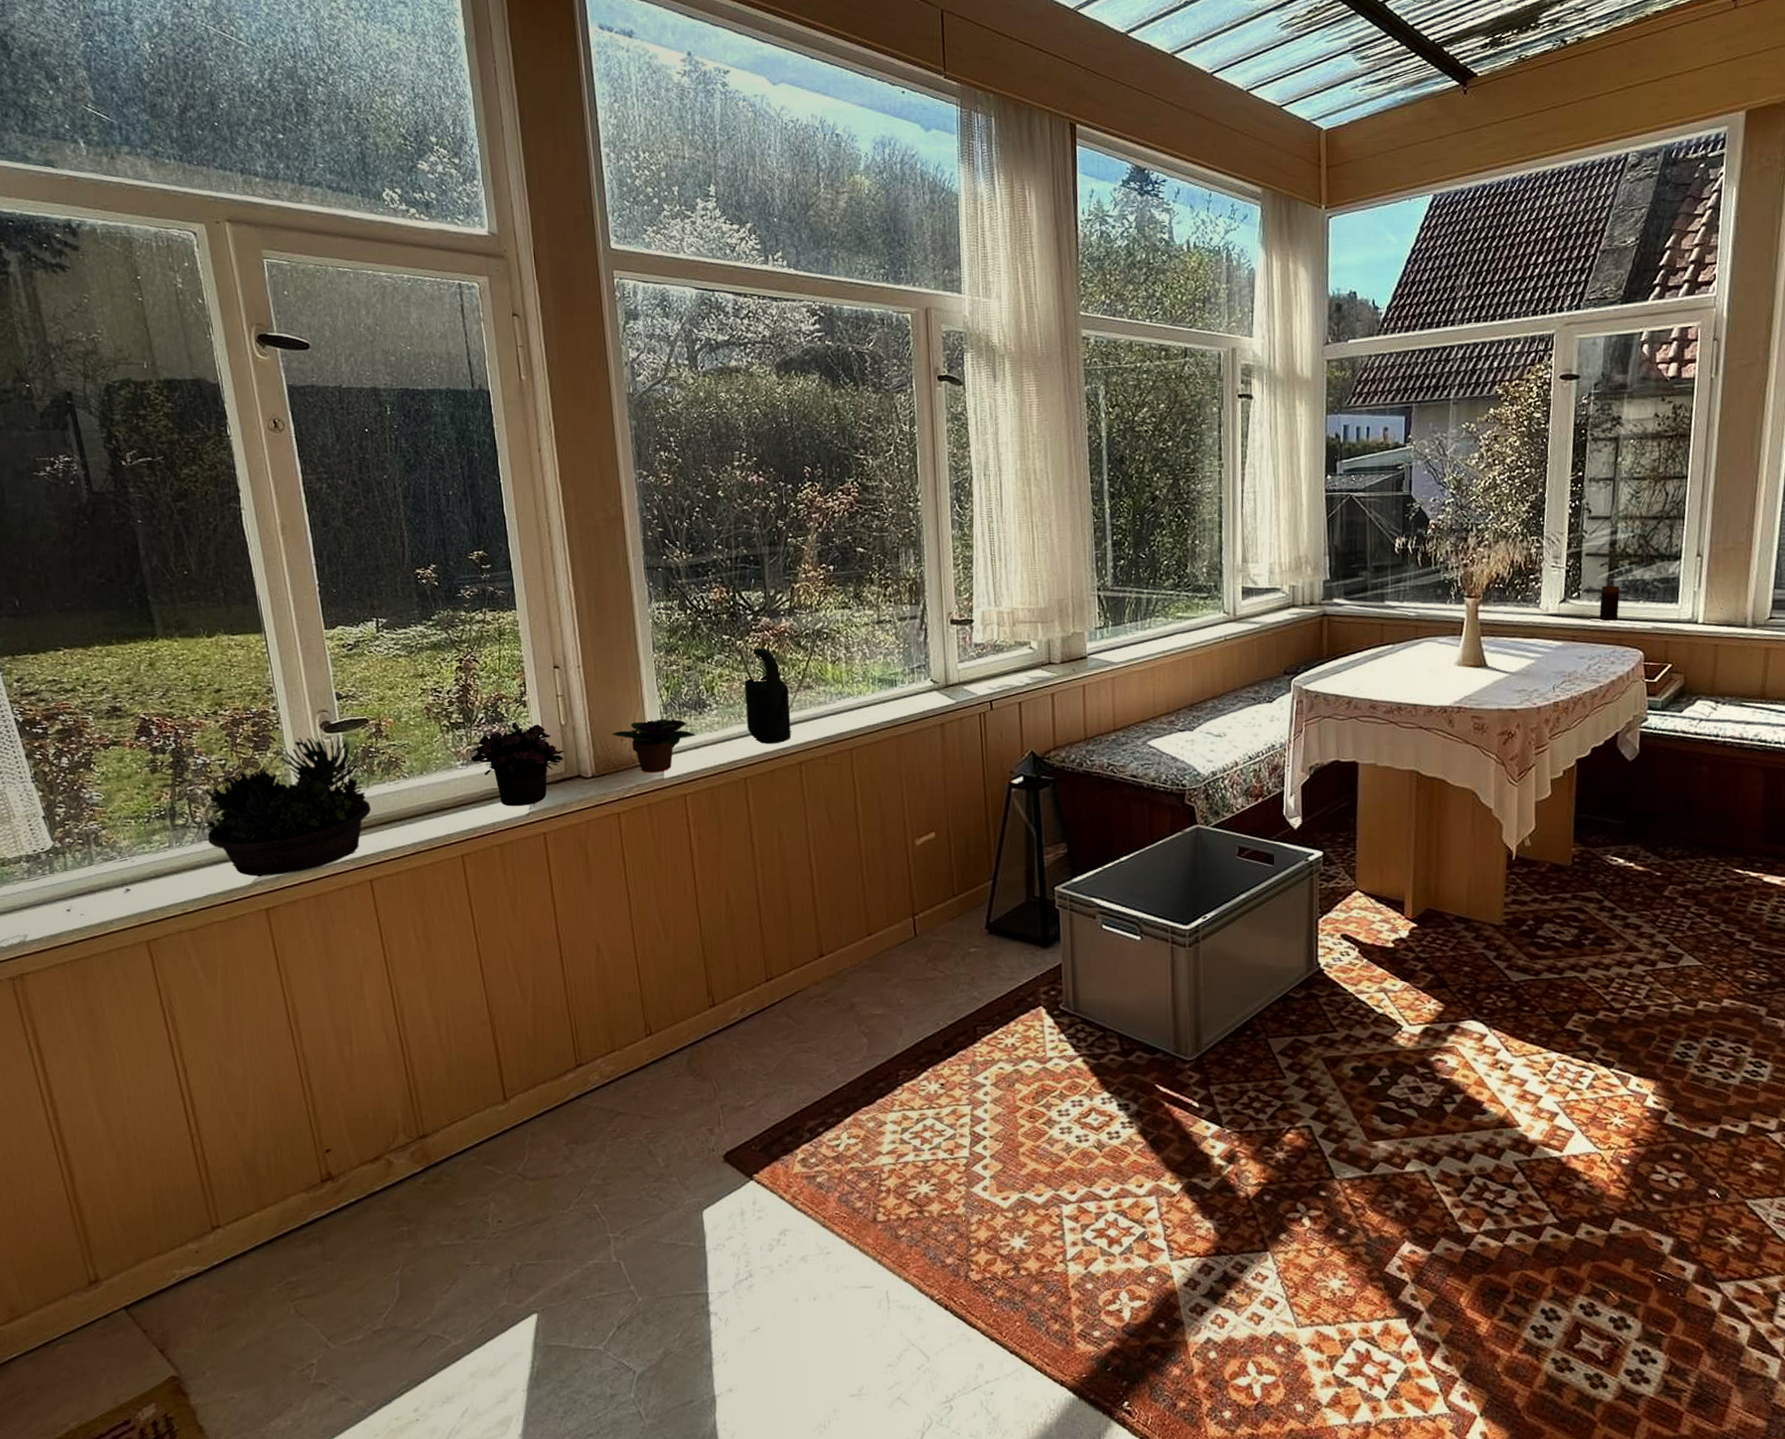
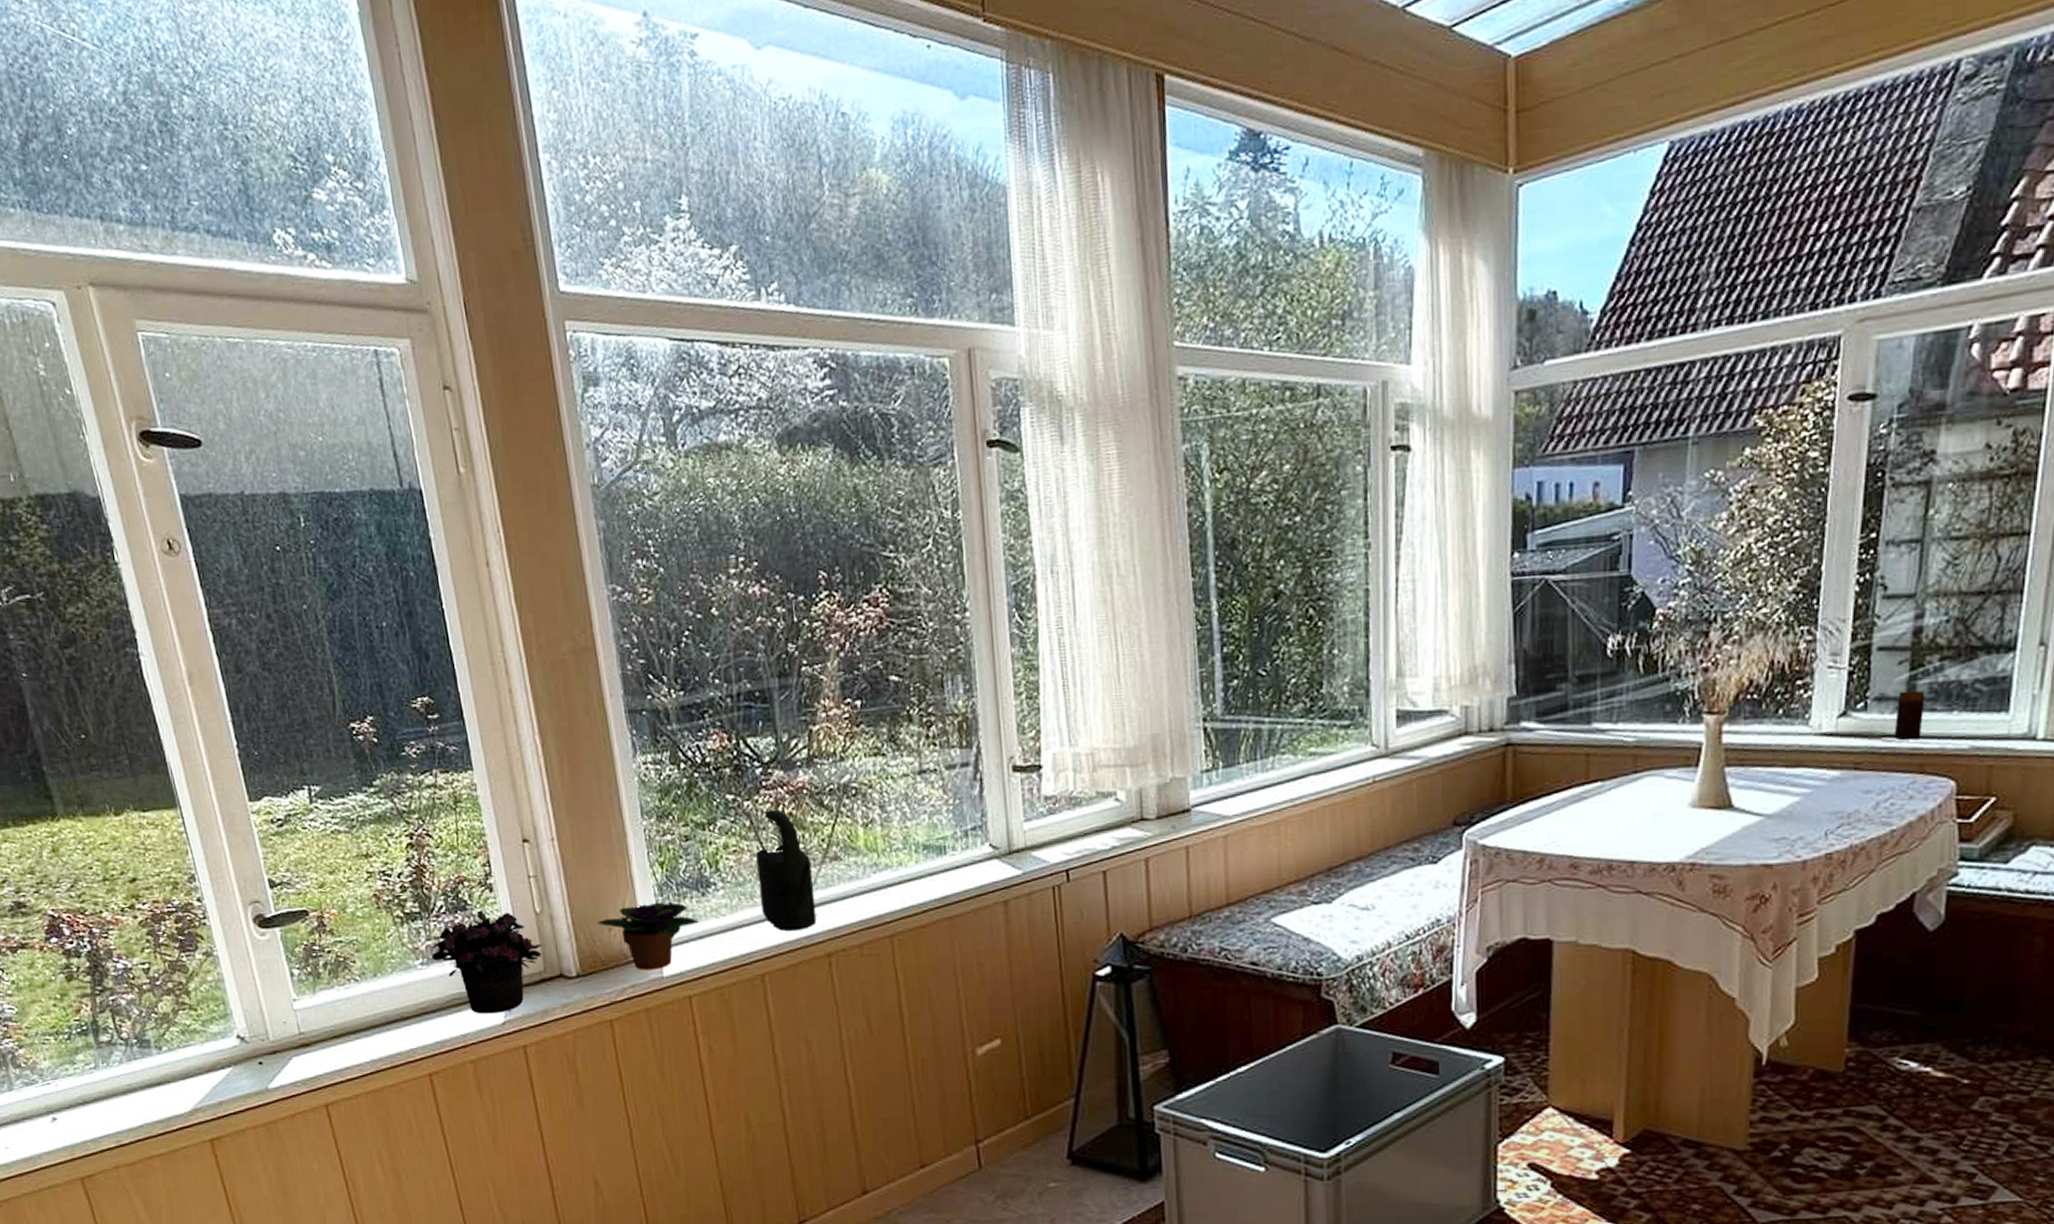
succulent planter: present [204,733,371,876] -> none [129,929,320,1102]

